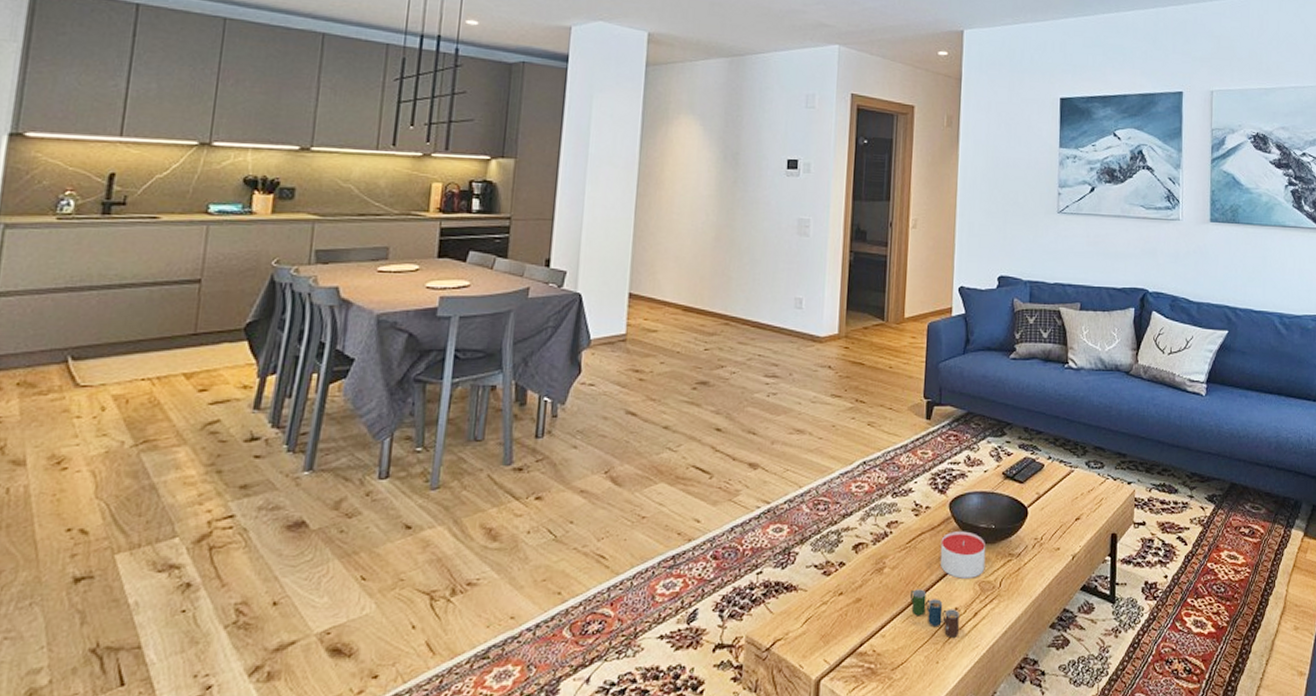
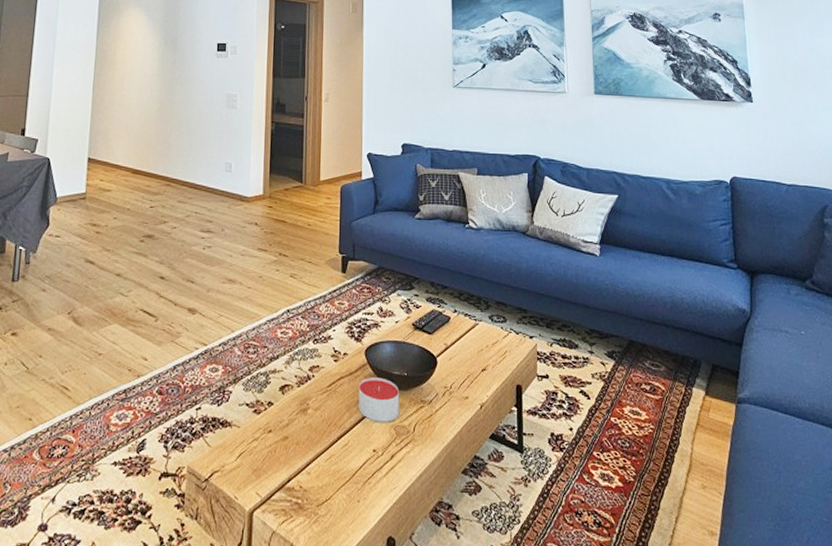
cup: present [909,589,959,638] -> none [331,430,377,478]

